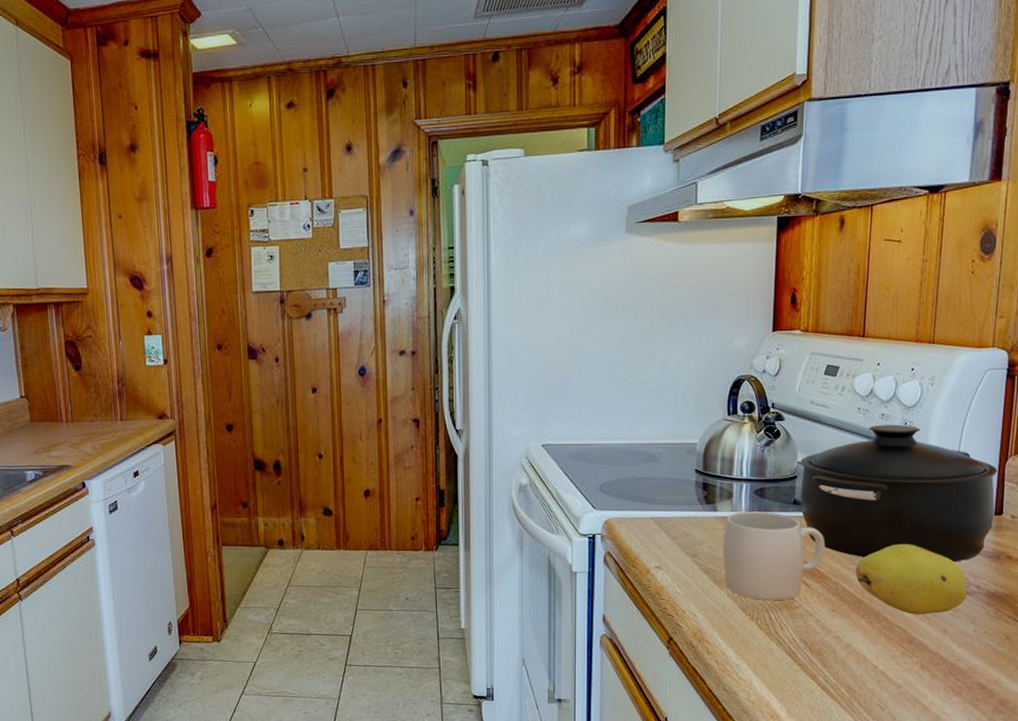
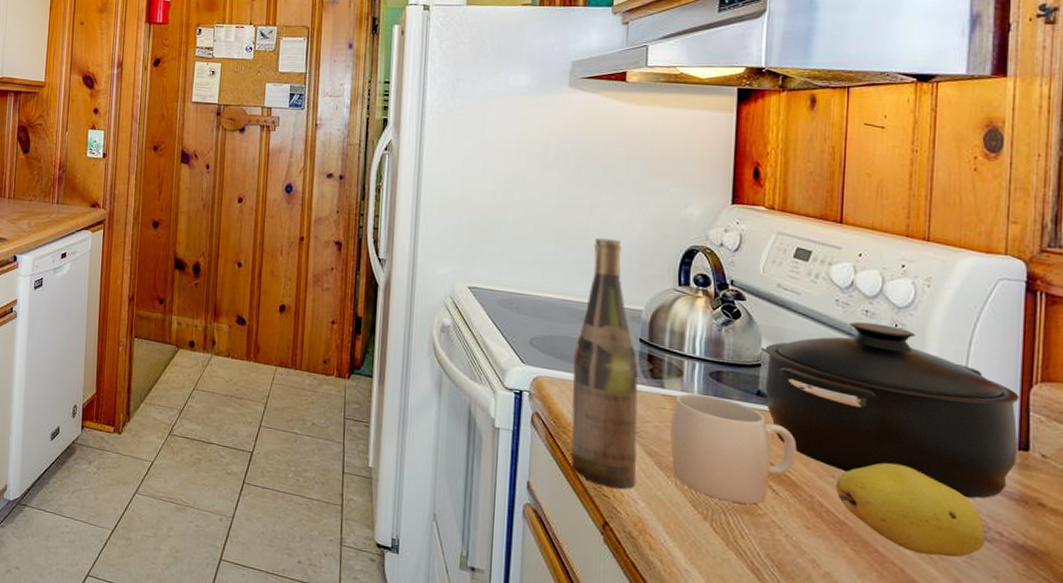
wine bottle: none [637,379,696,607] -> present [570,237,639,488]

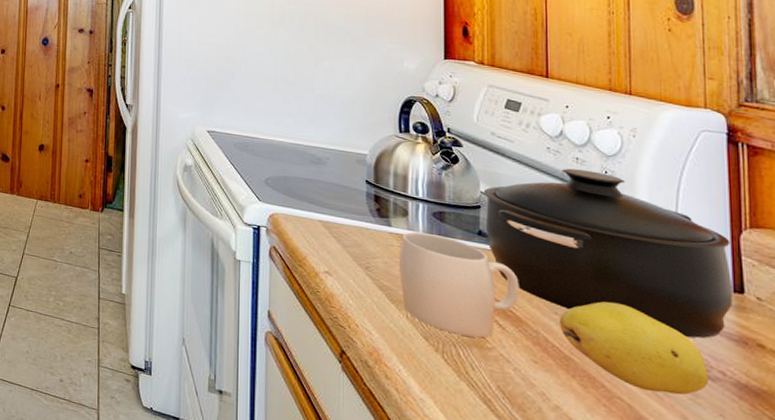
wine bottle: present [570,237,639,488] -> none [304,88,370,320]

